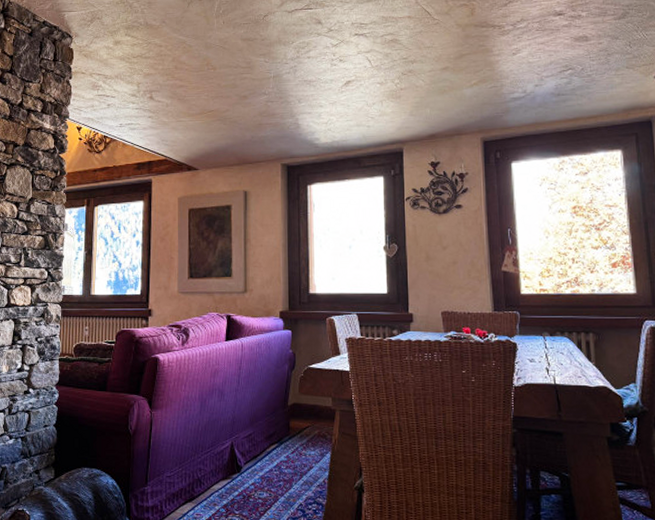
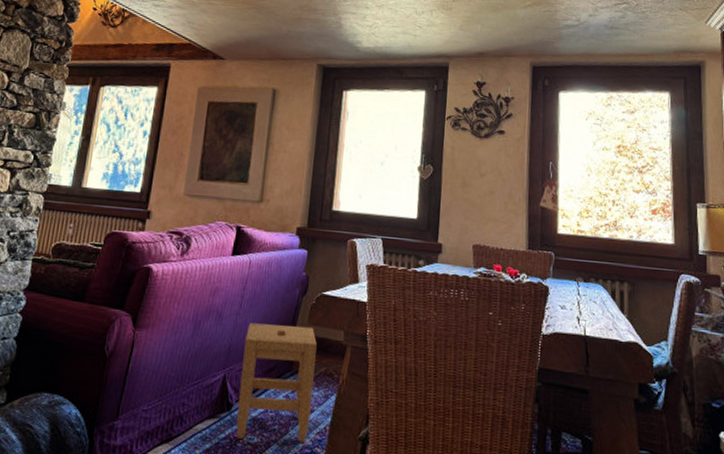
stool: none [246,396,310,495] -> present [236,323,317,443]

